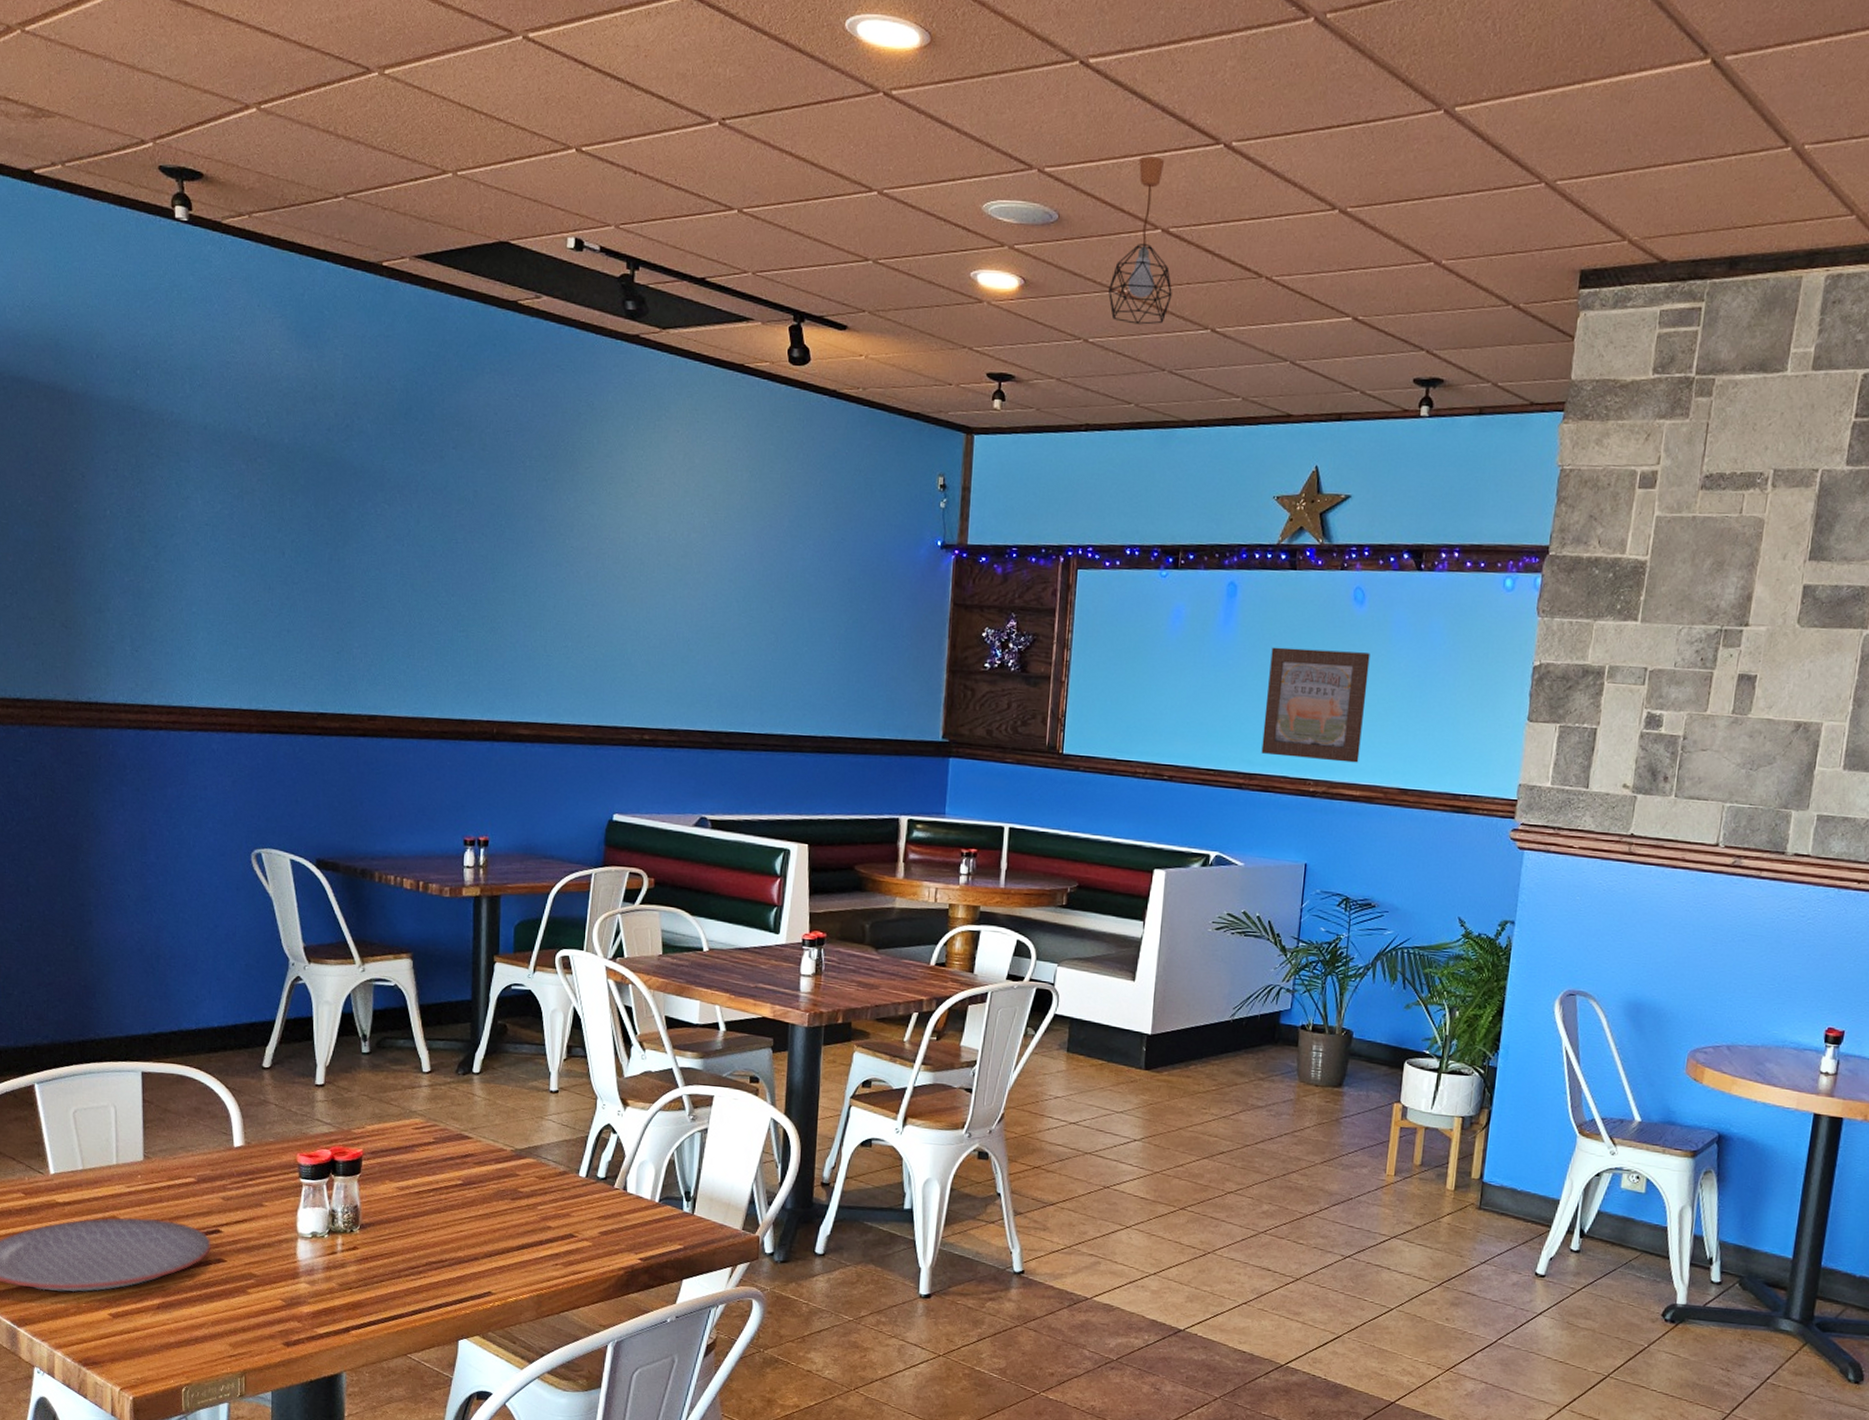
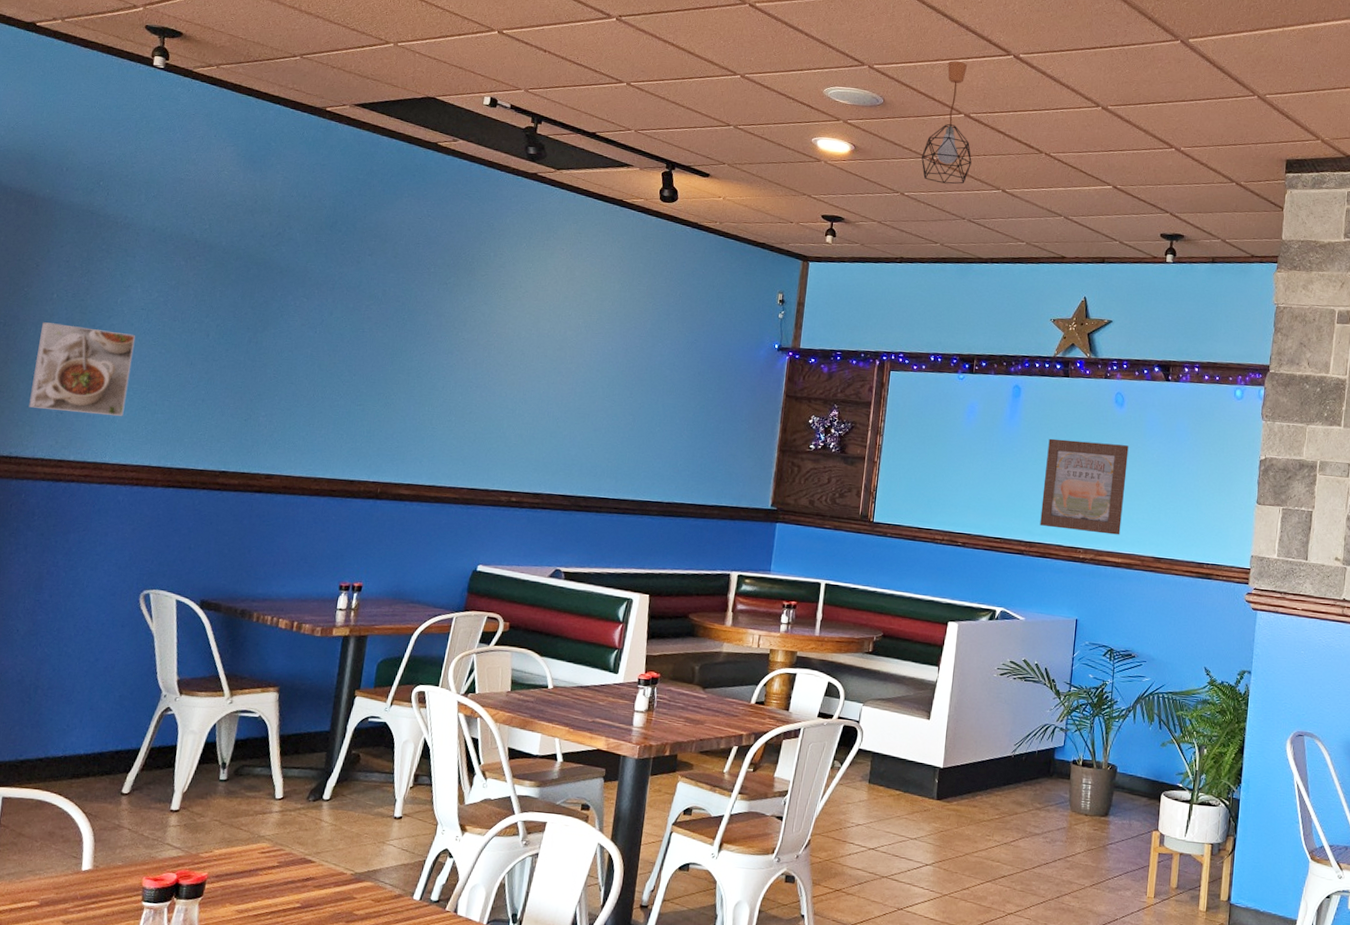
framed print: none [99,544,204,652] -> present [28,322,136,416]

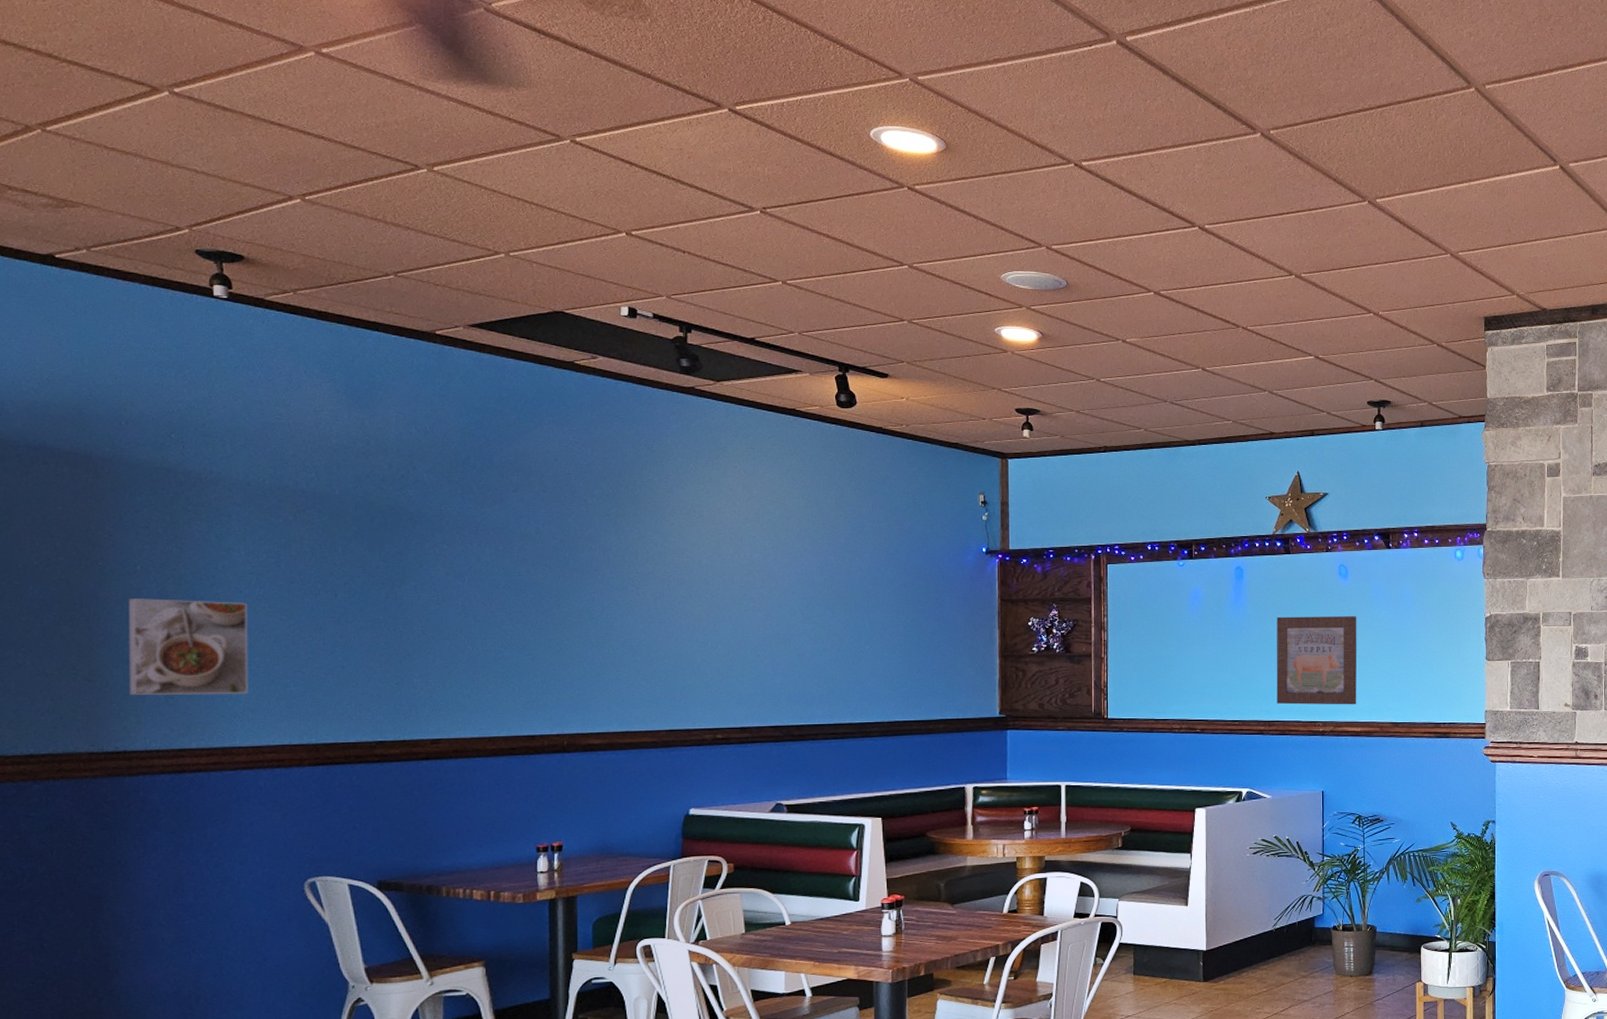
pendant light: present [921,61,972,184] -> none [1114,236,1167,367]

